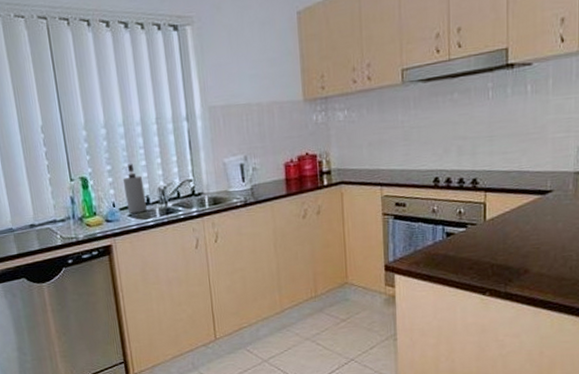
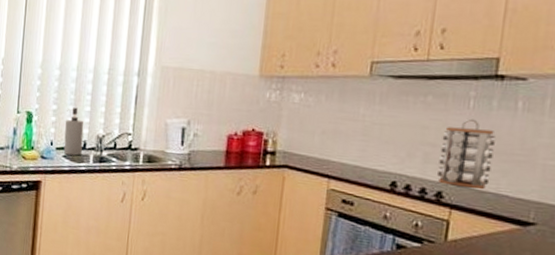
spice rack: none [470,107,513,172] -> present [437,118,496,190]

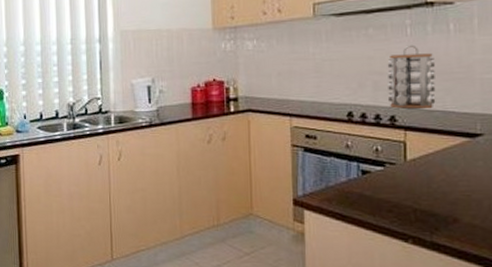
soap dispenser: present [63,107,84,156] -> none [35,79,56,126]

